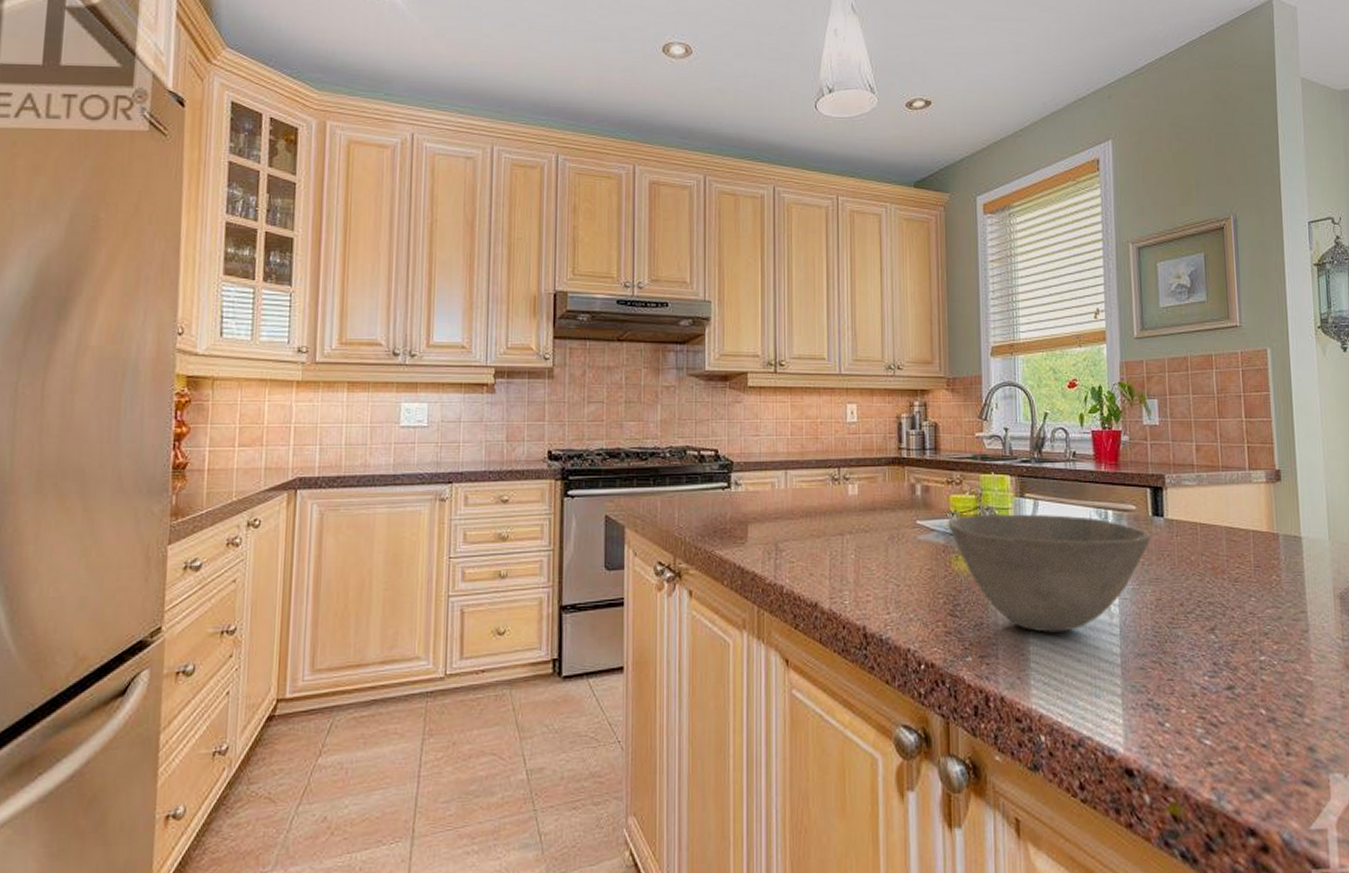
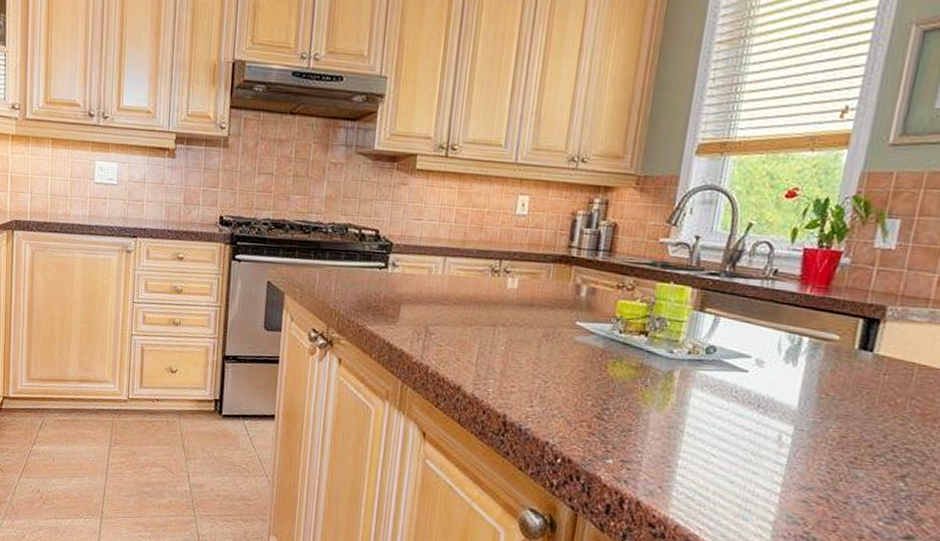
bowl: present [948,514,1151,632] -> none [610,323,851,453]

